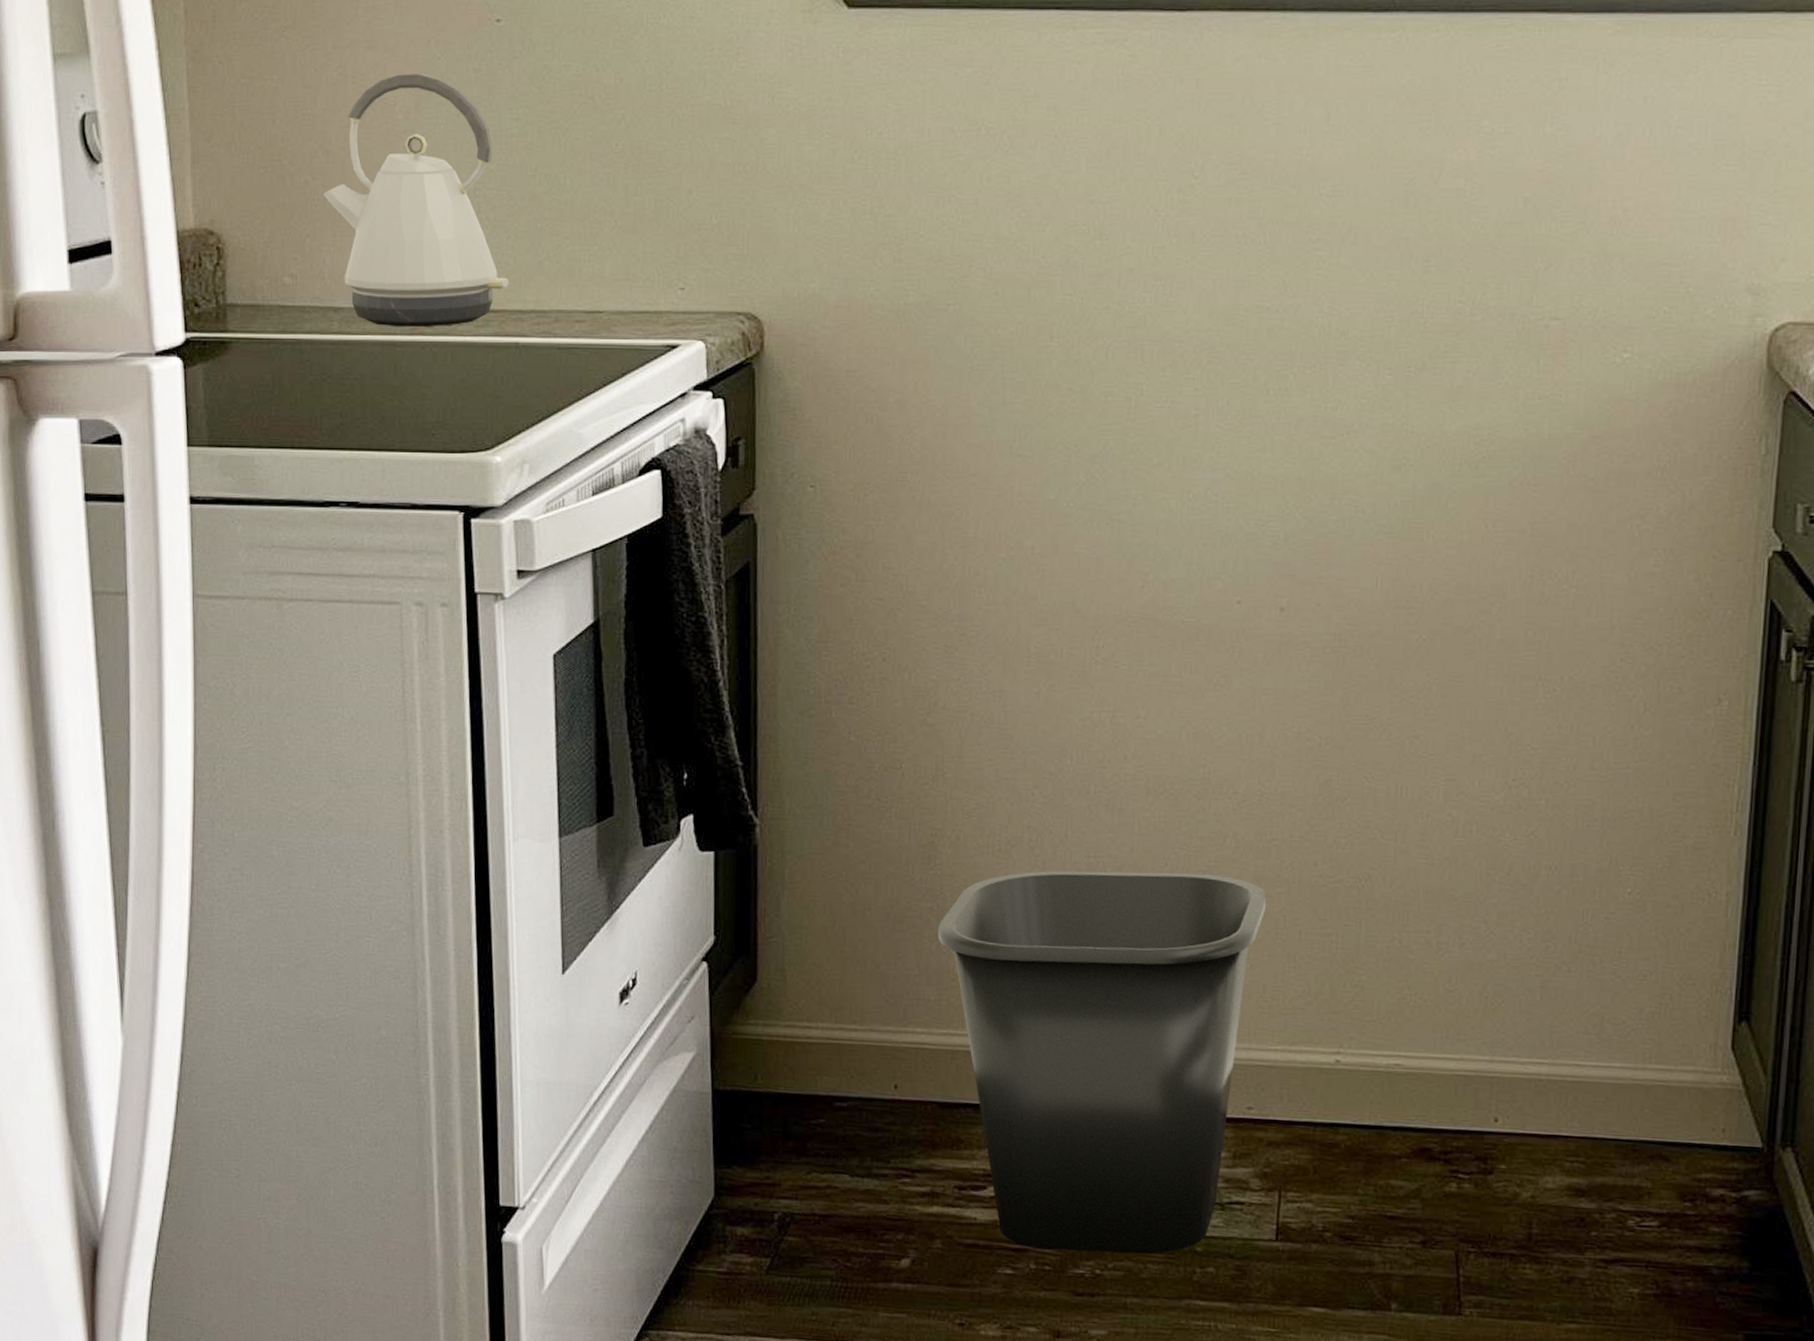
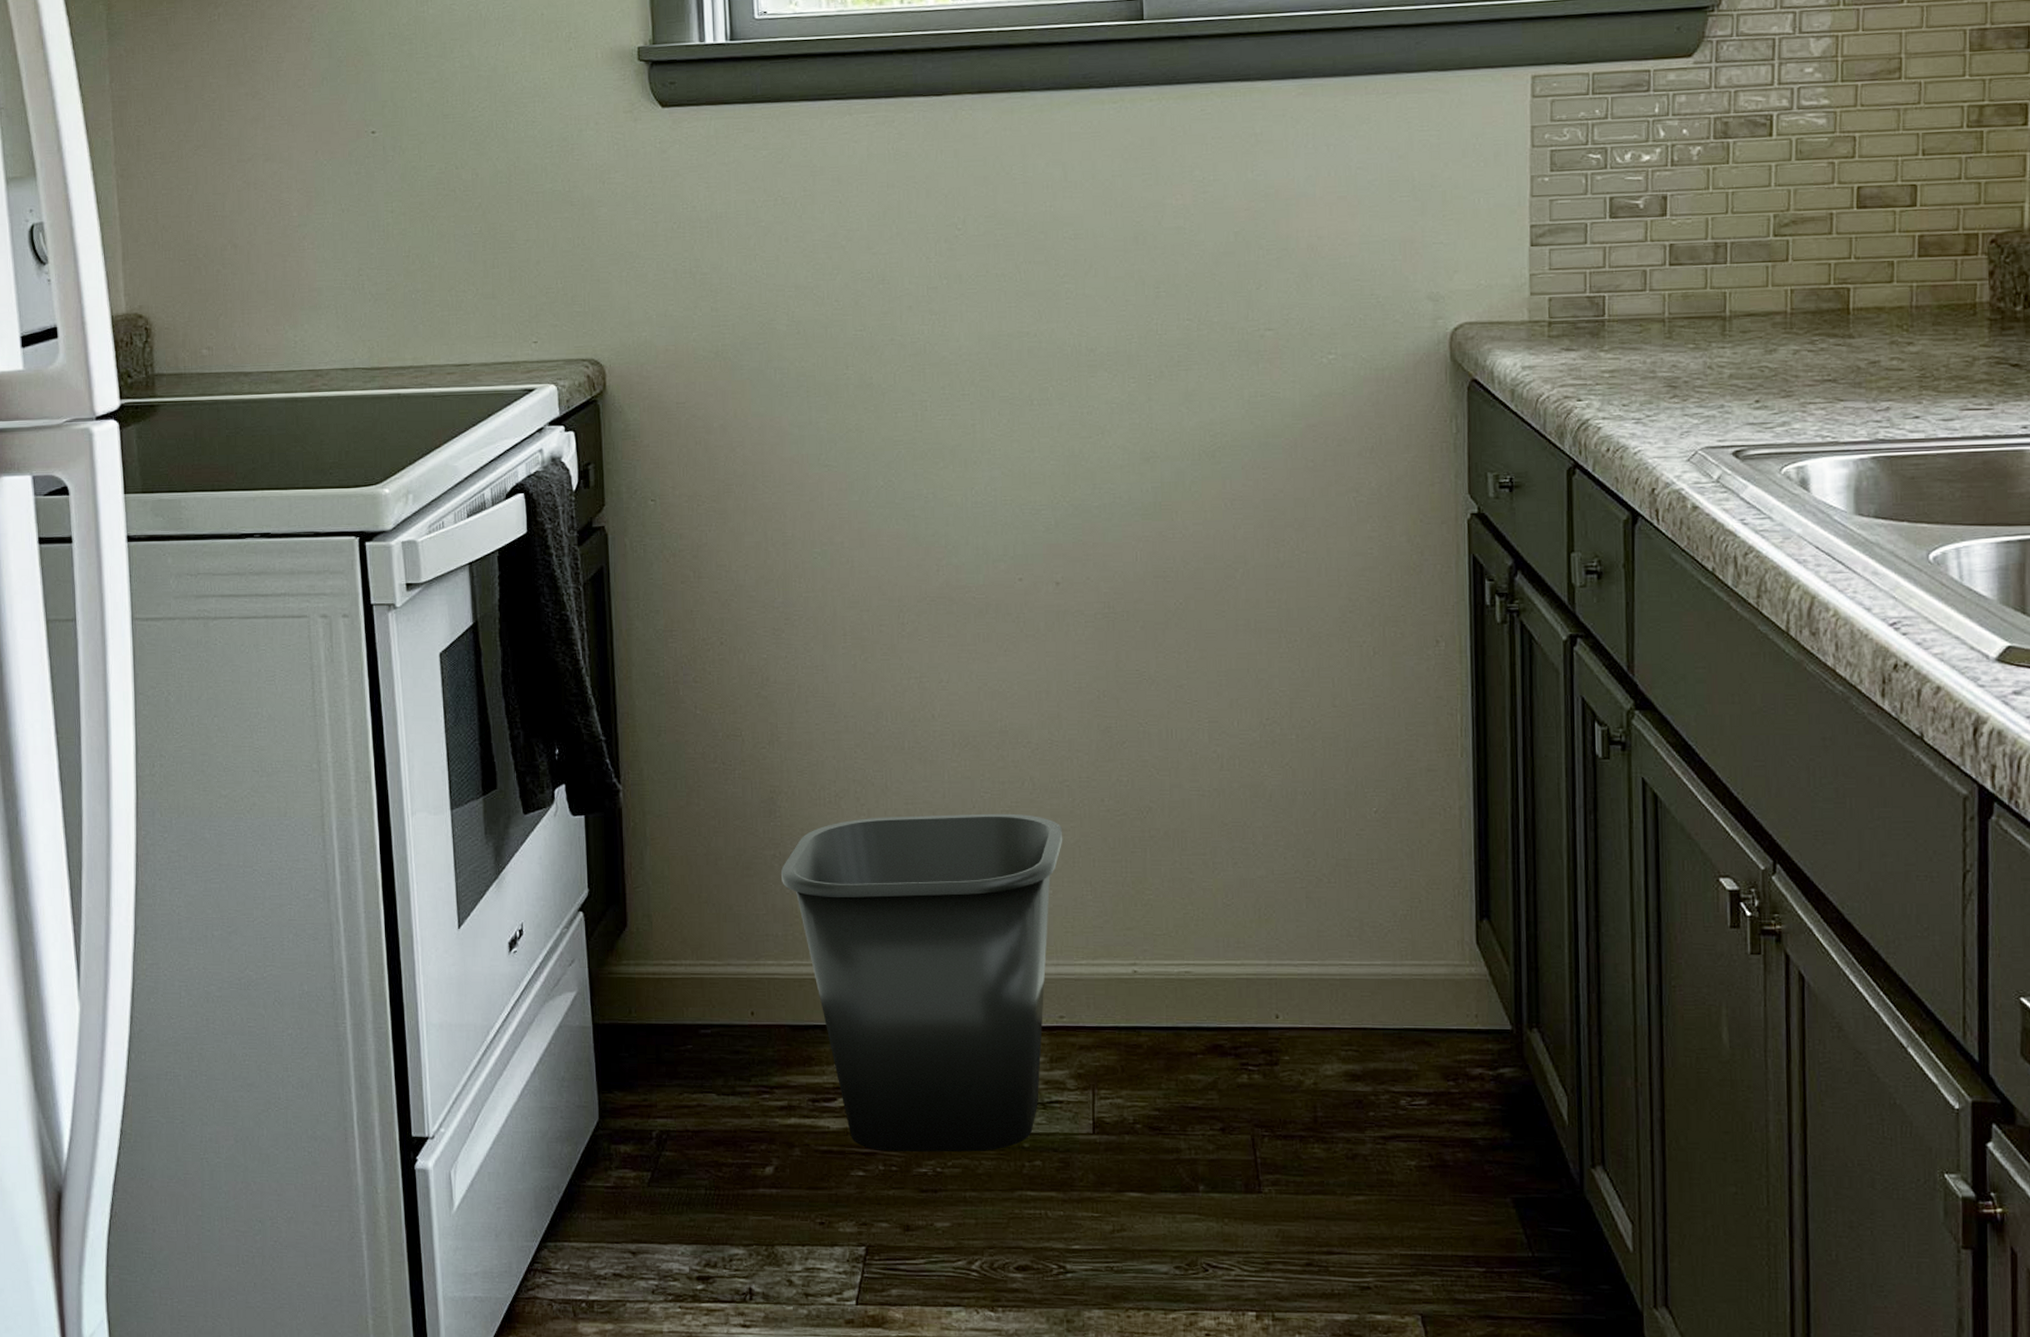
kettle: present [322,74,510,328] -> none [232,178,391,386]

